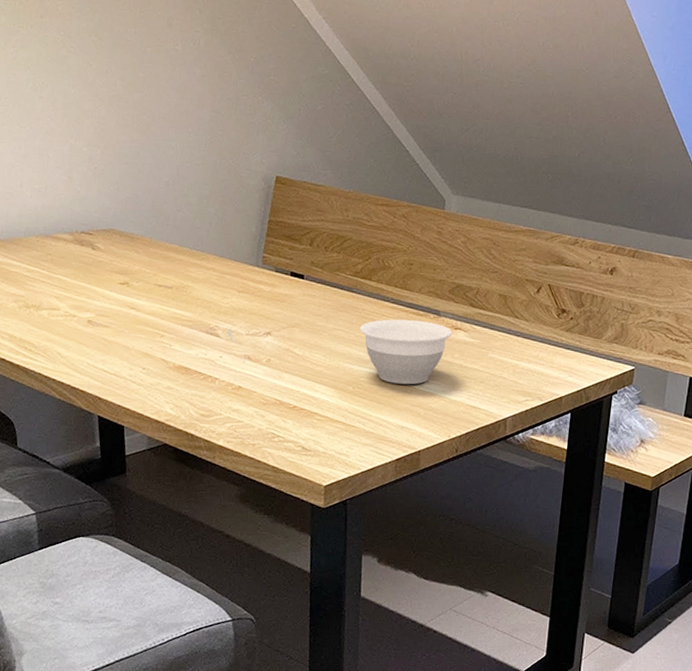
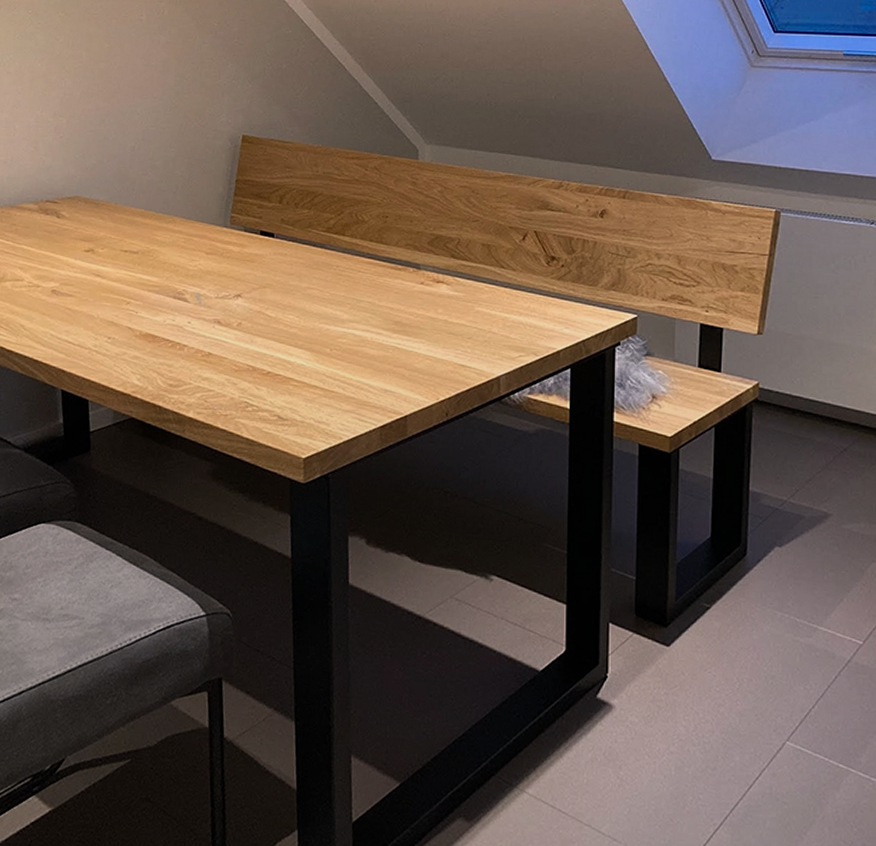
bowl: present [359,319,453,385] -> none [335,274,435,344]

